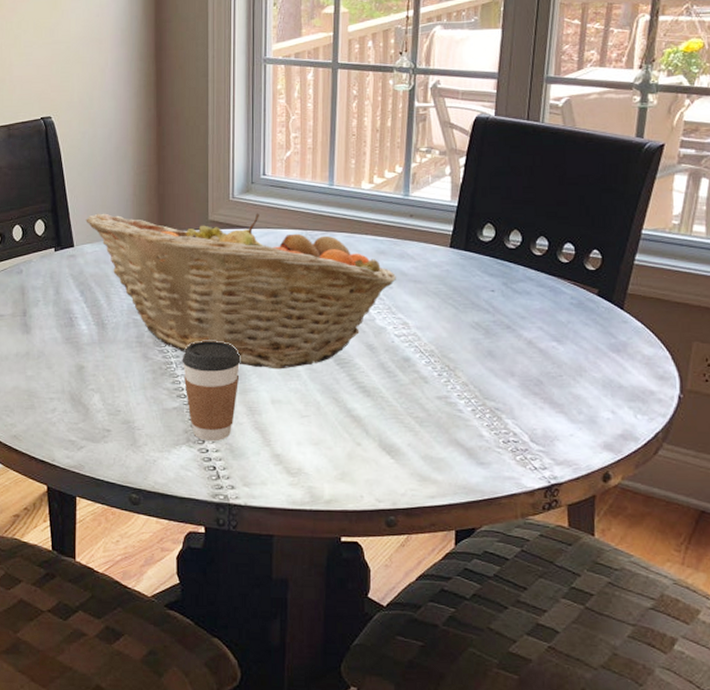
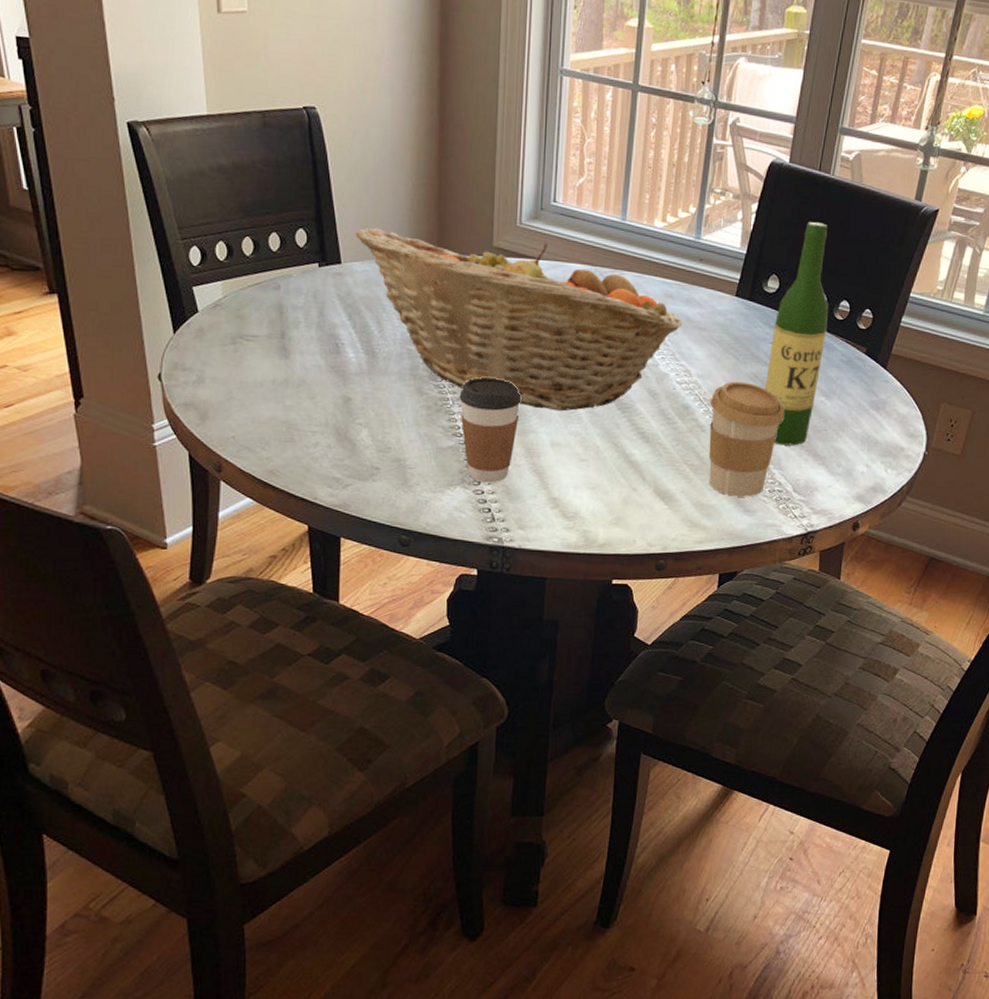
coffee cup: none [431,331,513,449] -> present [708,381,785,497]
wine bottle: none [488,169,552,394] -> present [764,222,828,446]

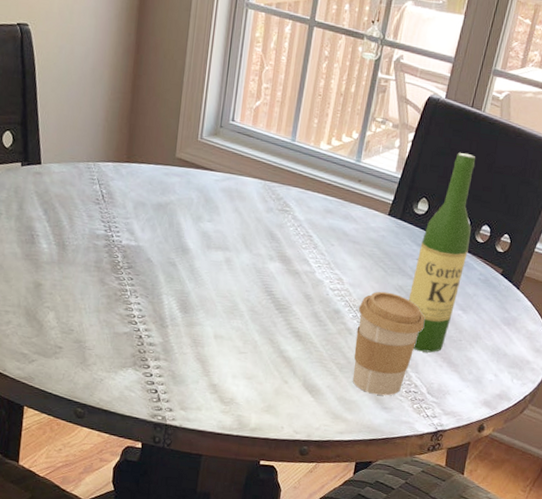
fruit basket: present [355,227,682,412] -> none [55,133,339,308]
coffee cup: present [459,377,522,483] -> none [136,273,191,368]

